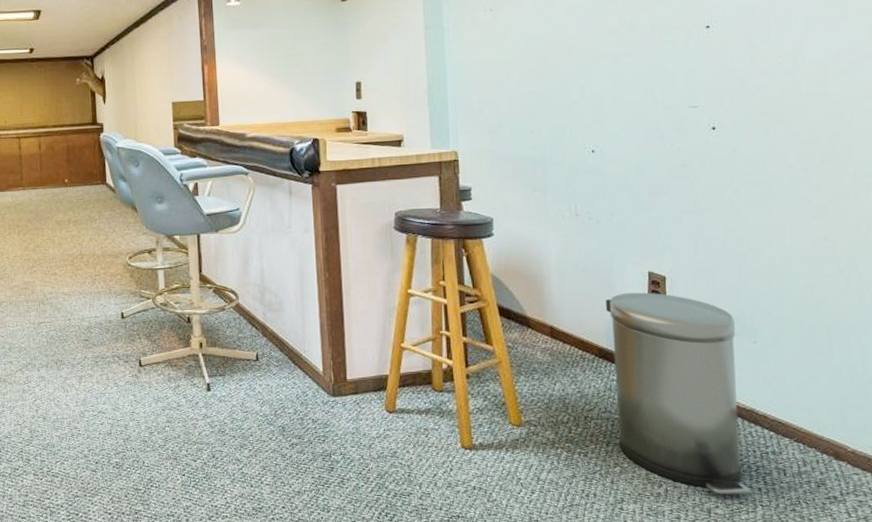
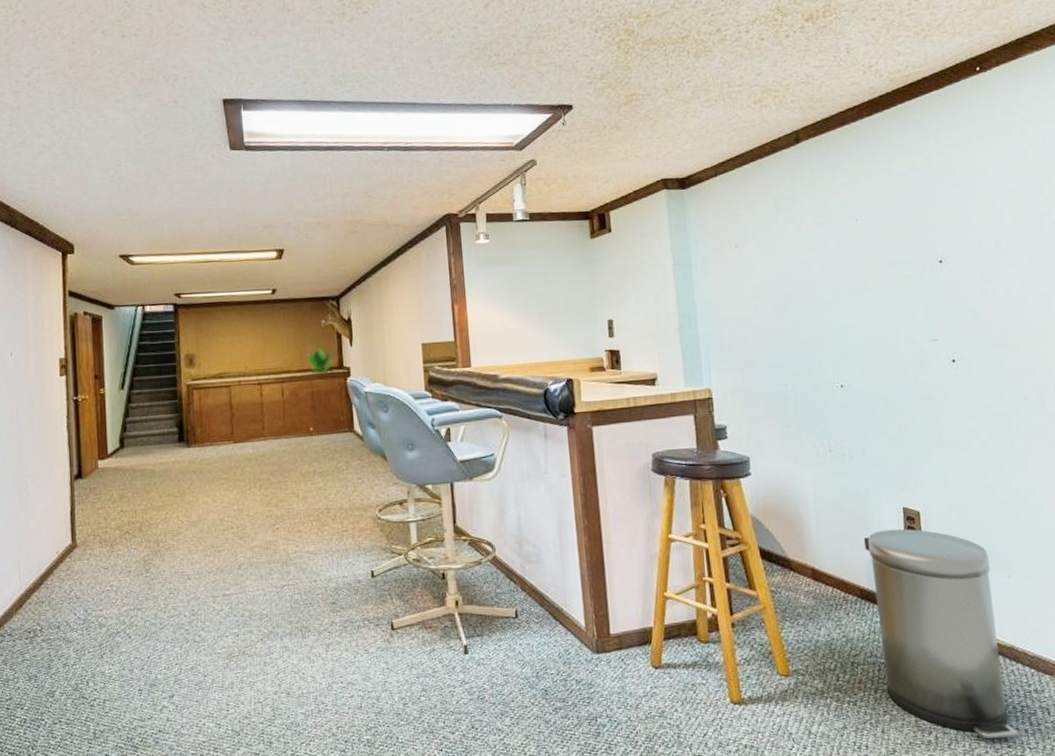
plant: none [63,104,87,128] -> present [307,347,333,373]

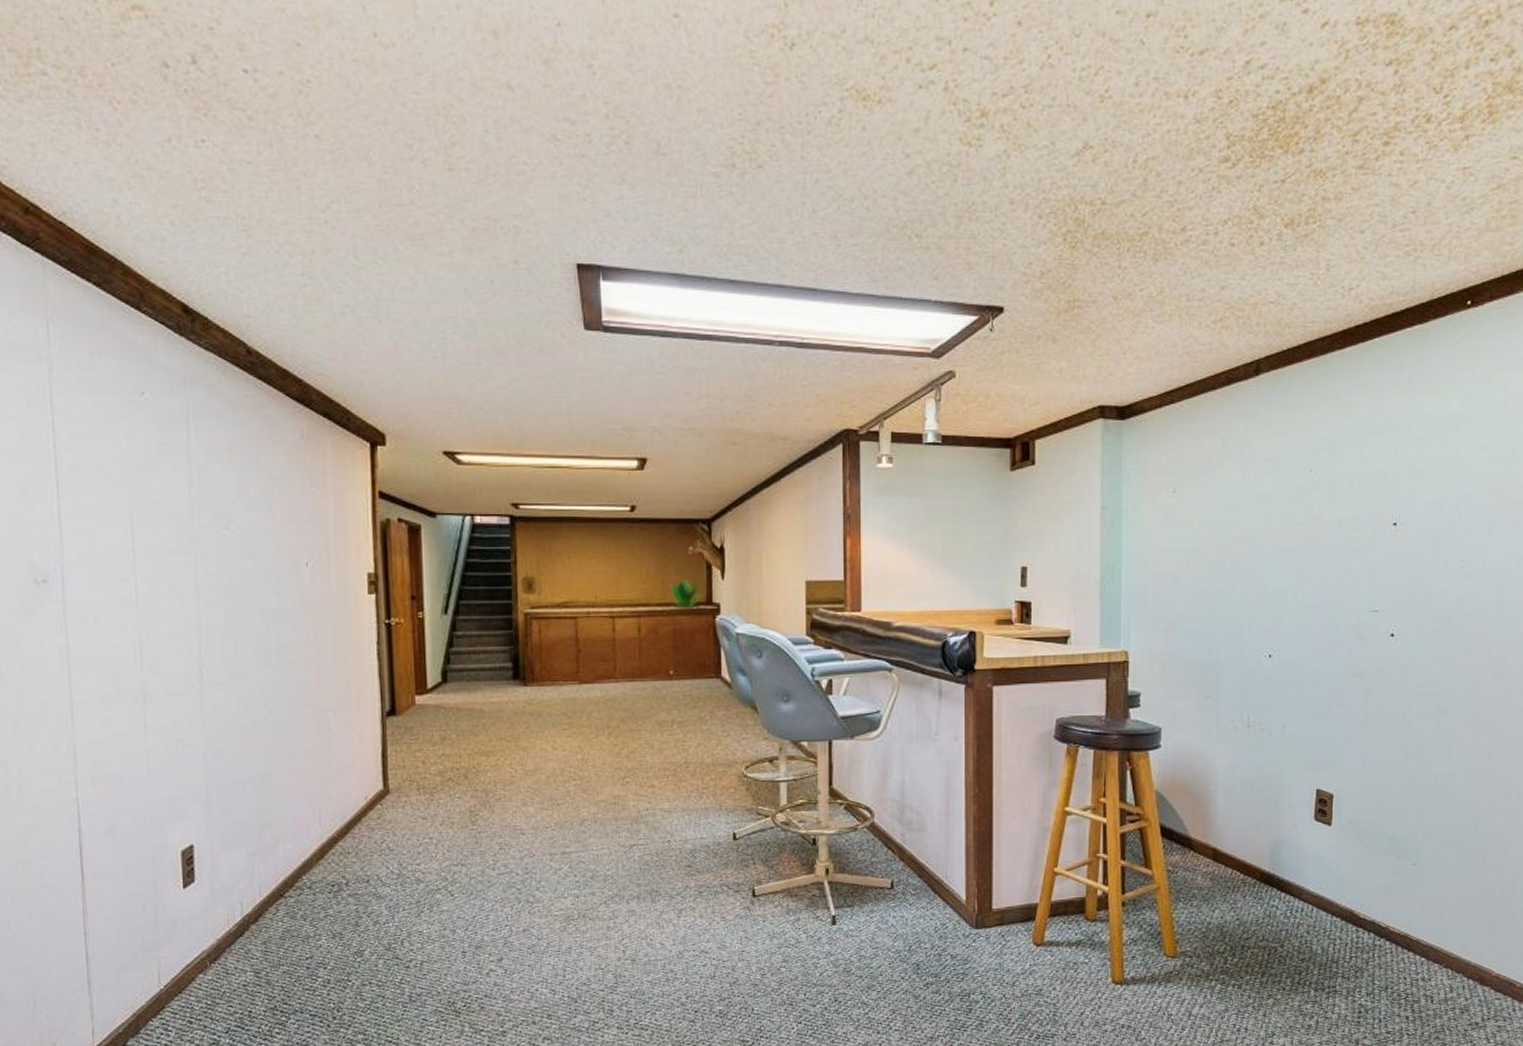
pedal bin: present [863,528,1019,740] -> none [1270,811,1399,1025]

